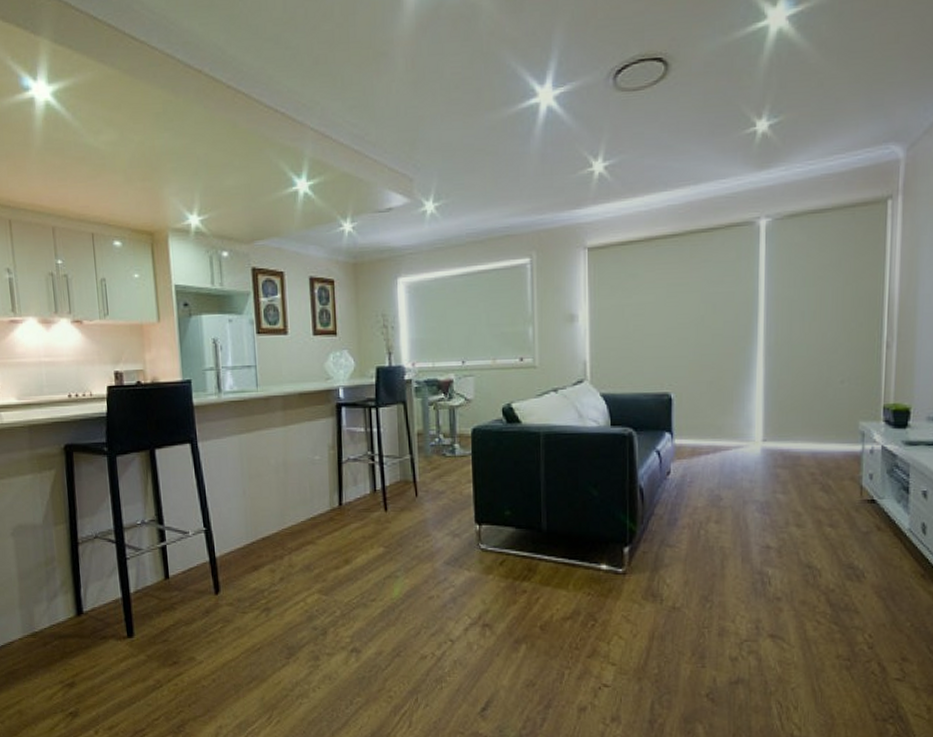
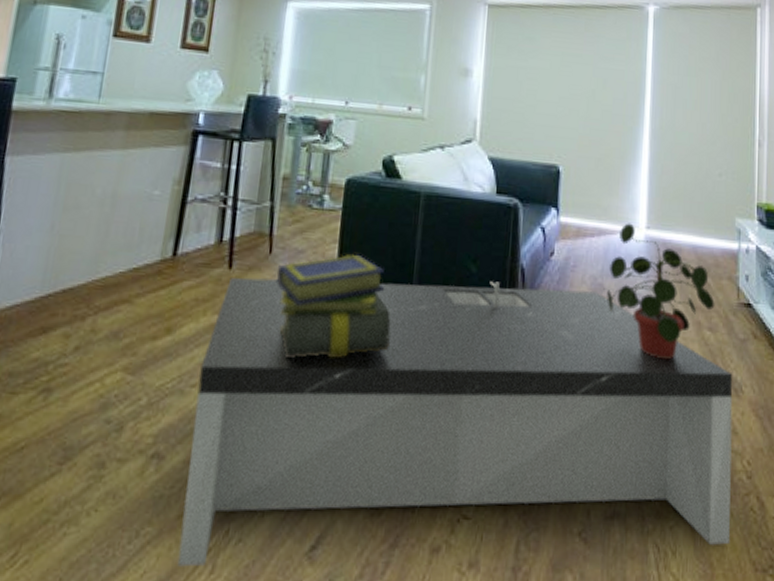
coffee table: none [376,501,855,723] -> present [177,277,733,567]
stack of books: none [424,490,526,576] -> present [276,254,391,359]
potted plant: none [724,438,836,555] -> present [607,223,715,360]

